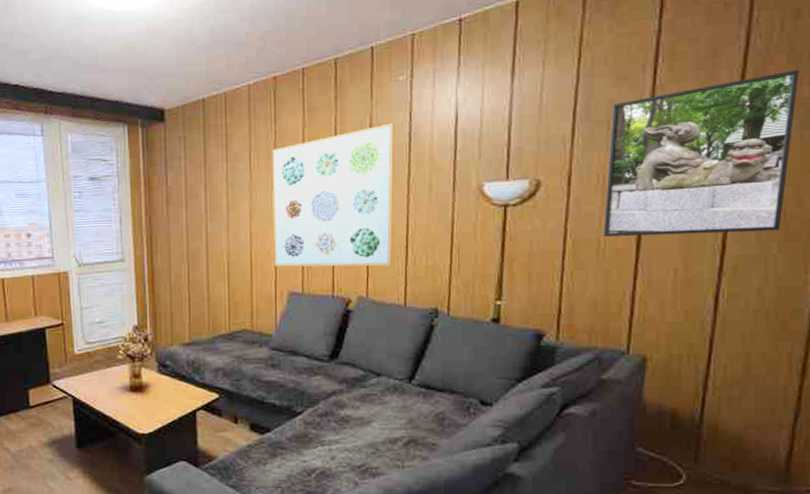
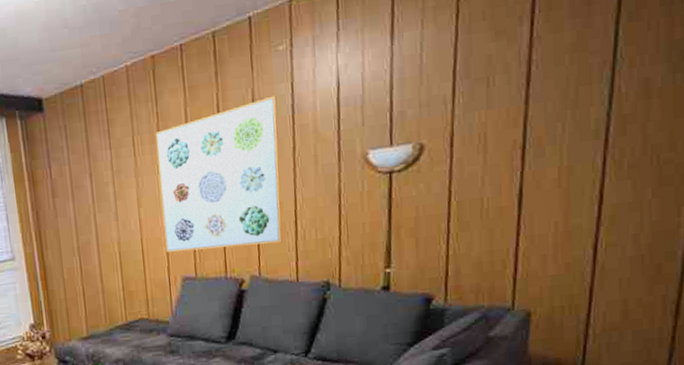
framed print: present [603,69,799,238] -> none [486,11,672,197]

